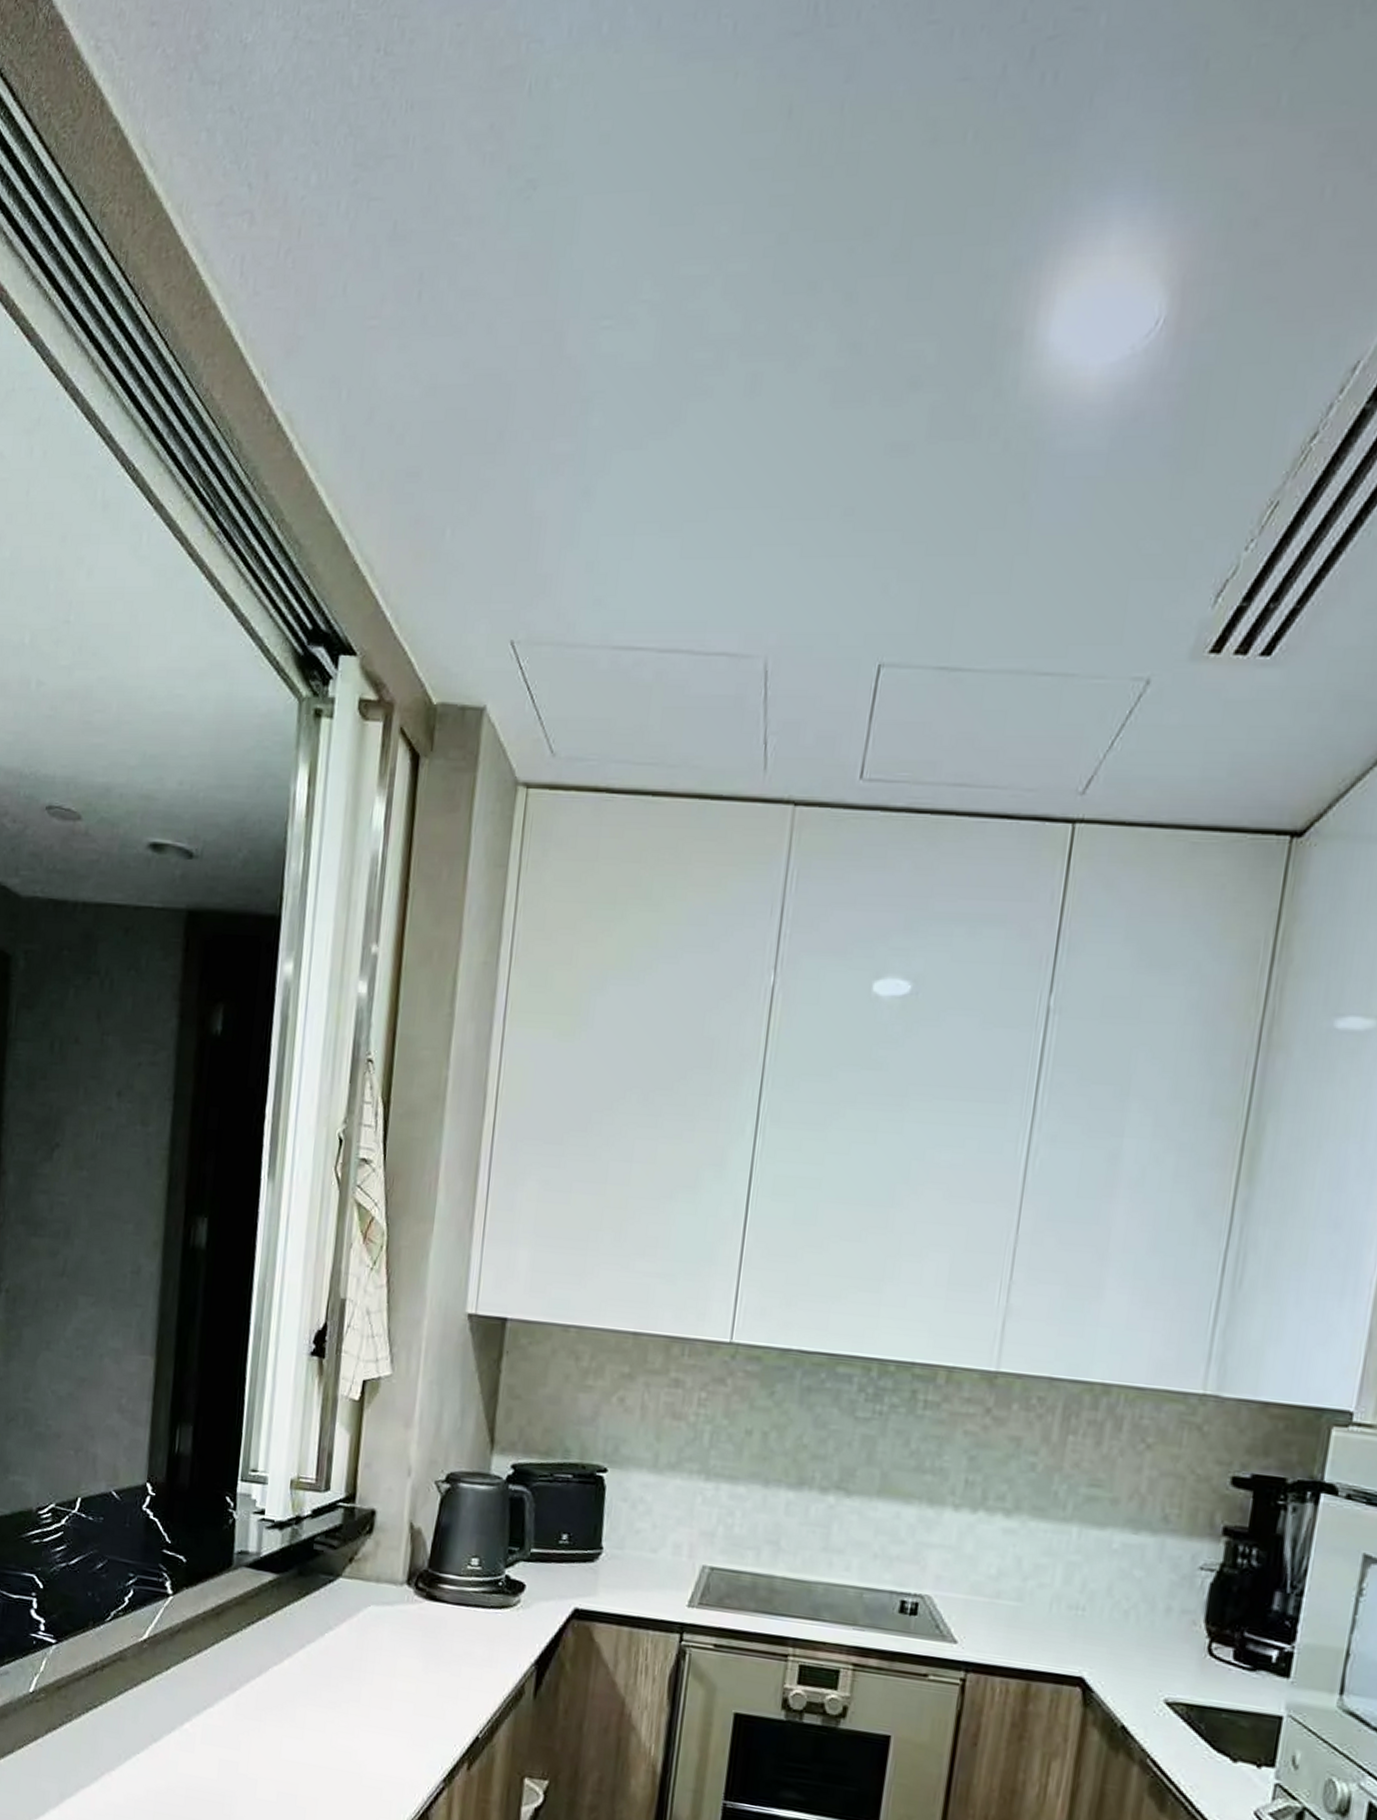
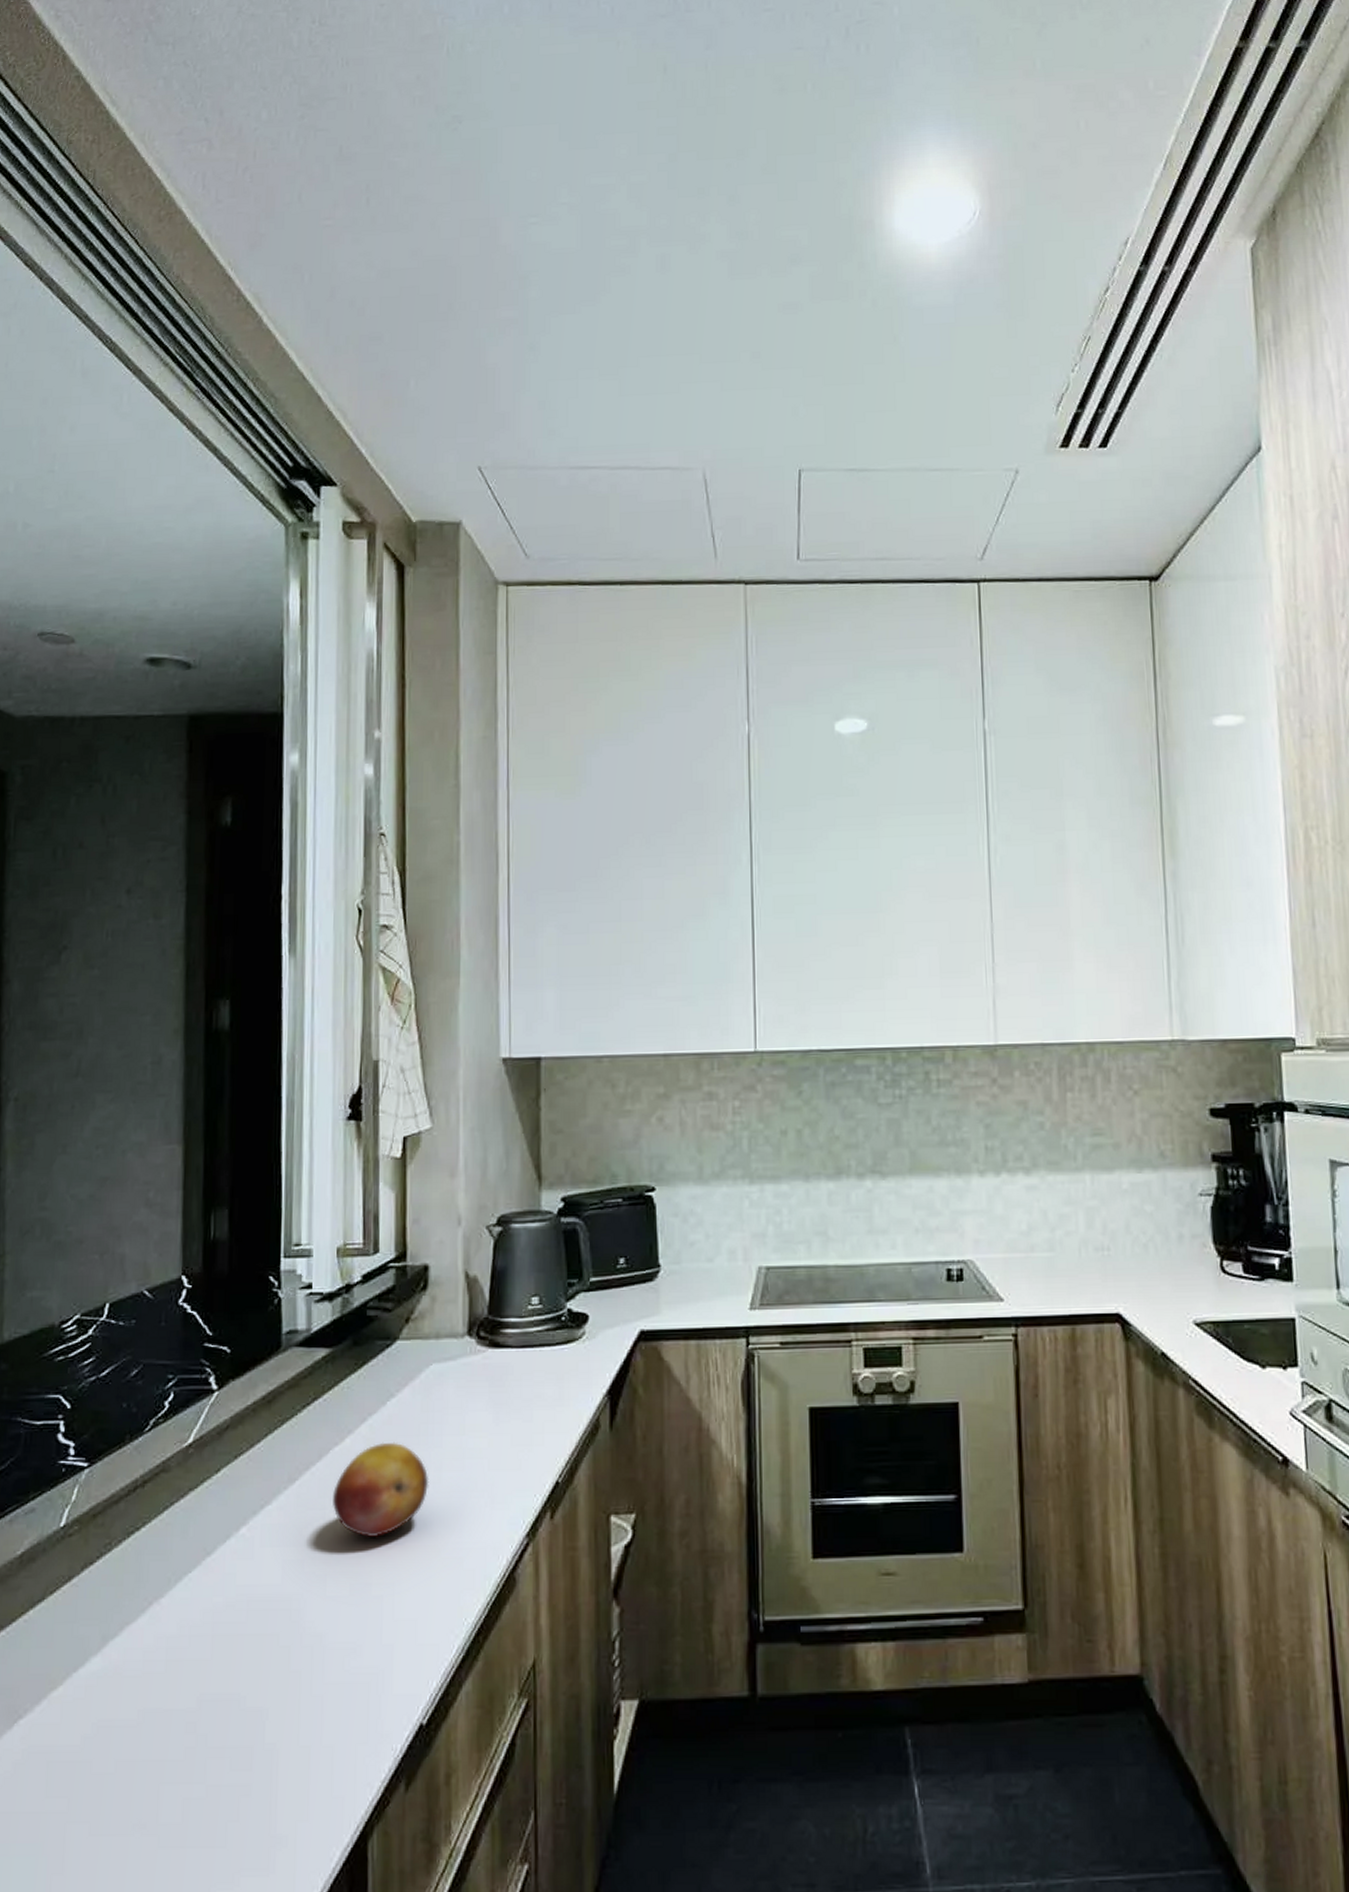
fruit: none [268,1670,358,1756] -> present [333,1442,429,1538]

